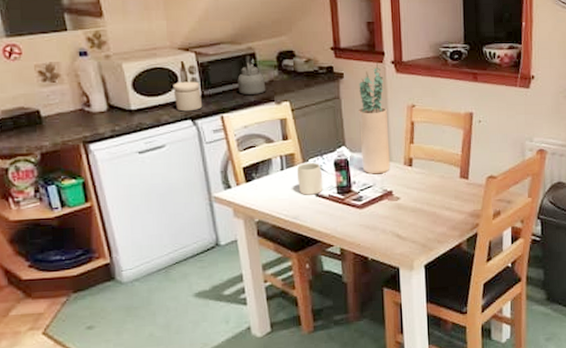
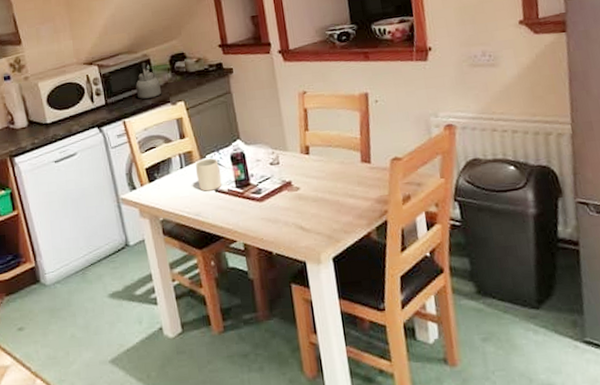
jar: present [173,81,203,112] -> none [80,91,107,121]
vase: present [358,63,390,175] -> none [248,54,287,166]

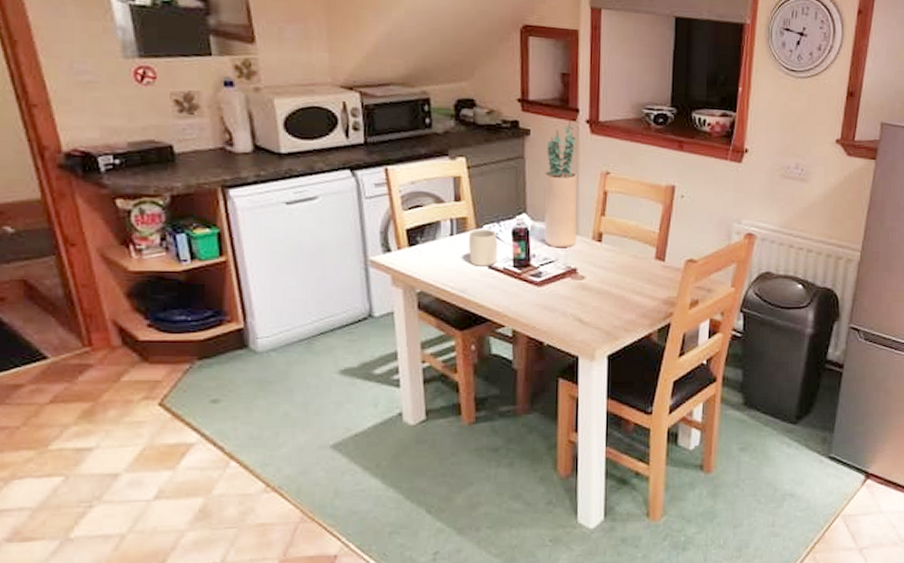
kettle: present [136,62,162,100] -> none [407,101,440,147]
vase: none [248,54,287,166] -> present [543,120,578,248]

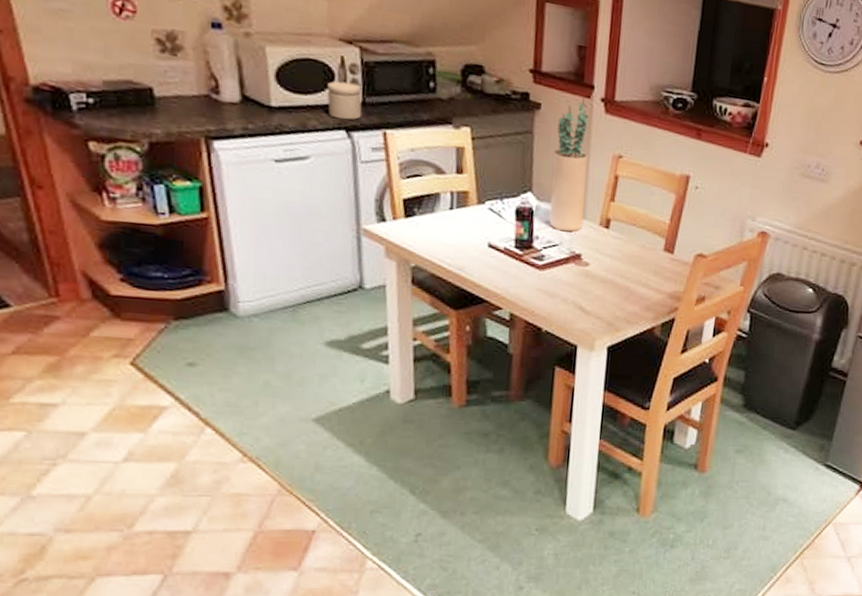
jar: none [331,125,365,160] -> present [327,81,363,121]
mug: present [469,228,498,267] -> none [468,205,500,245]

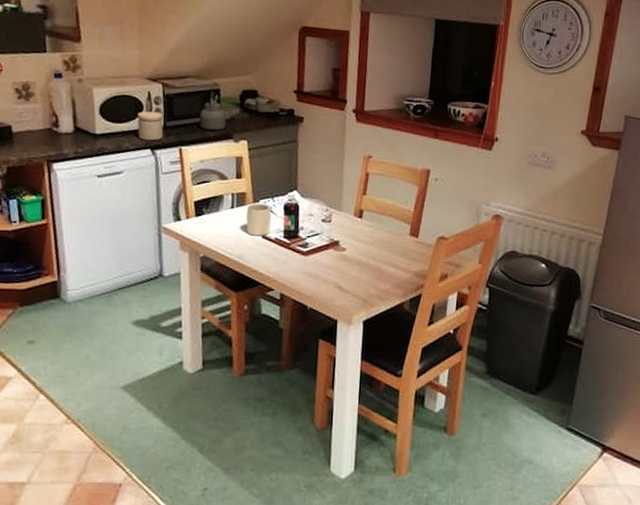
kettle: none [408,63,444,113] -> present [199,92,227,131]
mug: none [468,205,500,245] -> present [246,203,272,236]
vase: present [549,97,589,232] -> none [312,110,343,223]

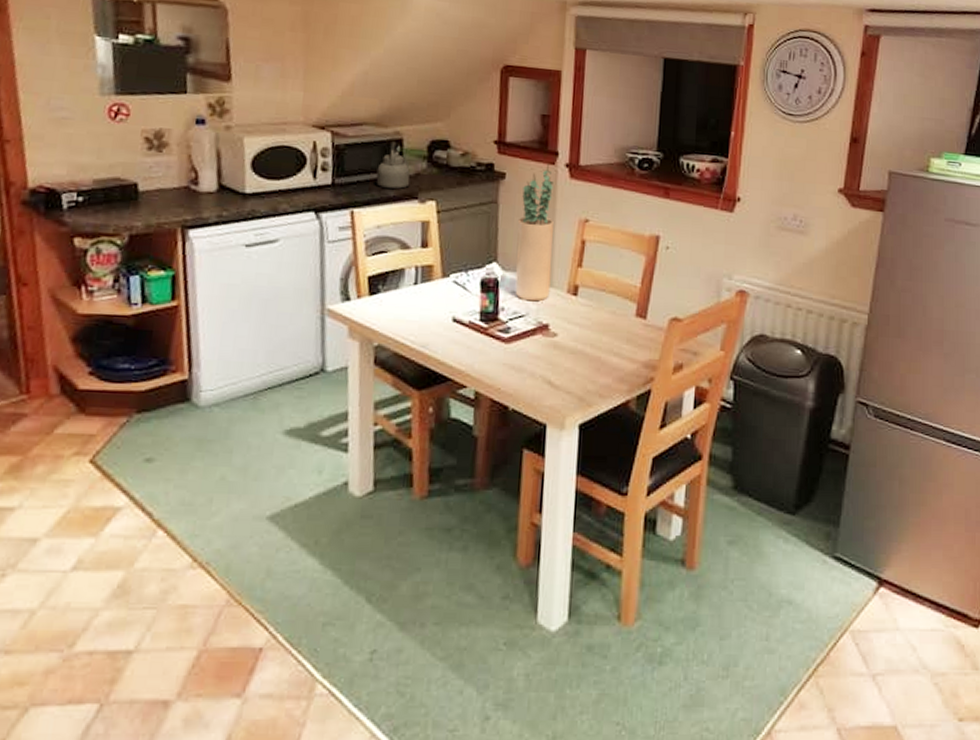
jar: present [137,111,164,141] -> none [298,165,332,202]
mug: present [246,203,272,236] -> none [432,278,465,320]
vase: none [312,110,343,223] -> present [515,164,554,302]

